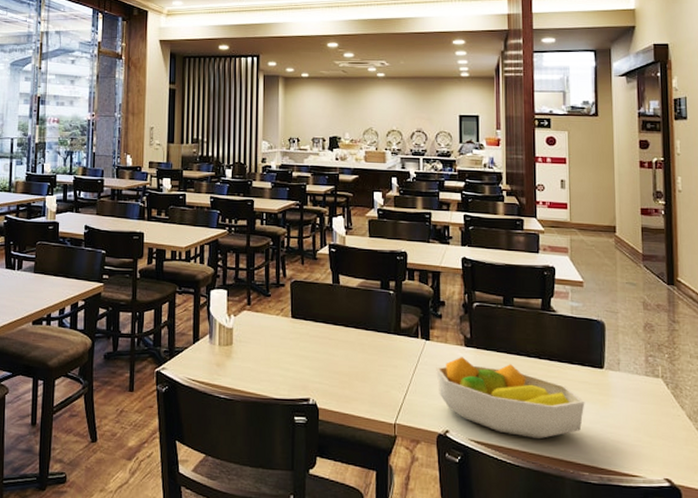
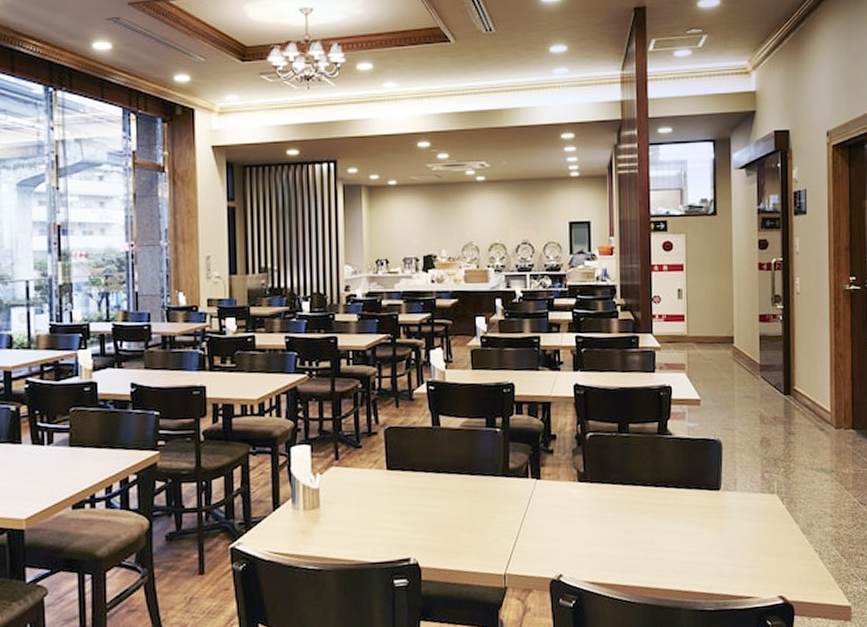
fruit bowl: present [436,357,585,439] -> none [548,494,702,572]

